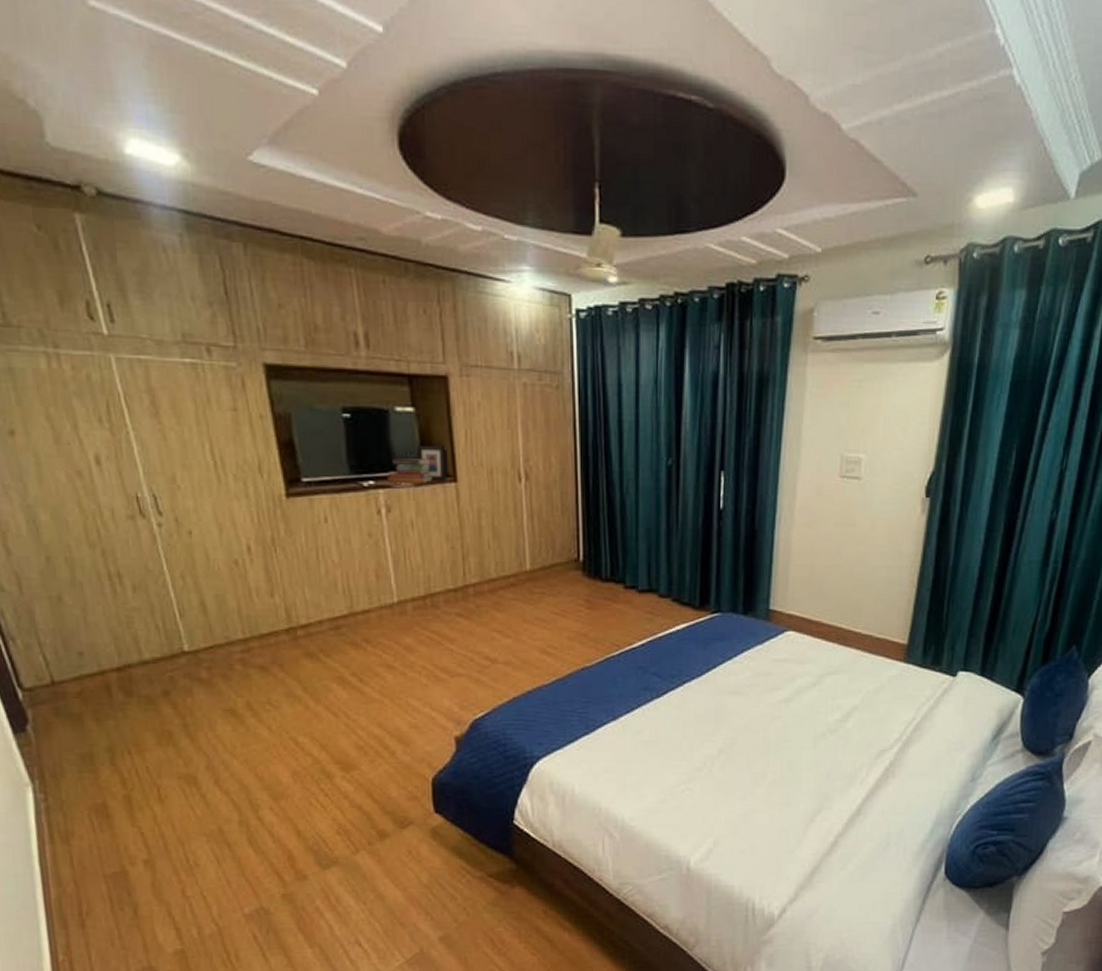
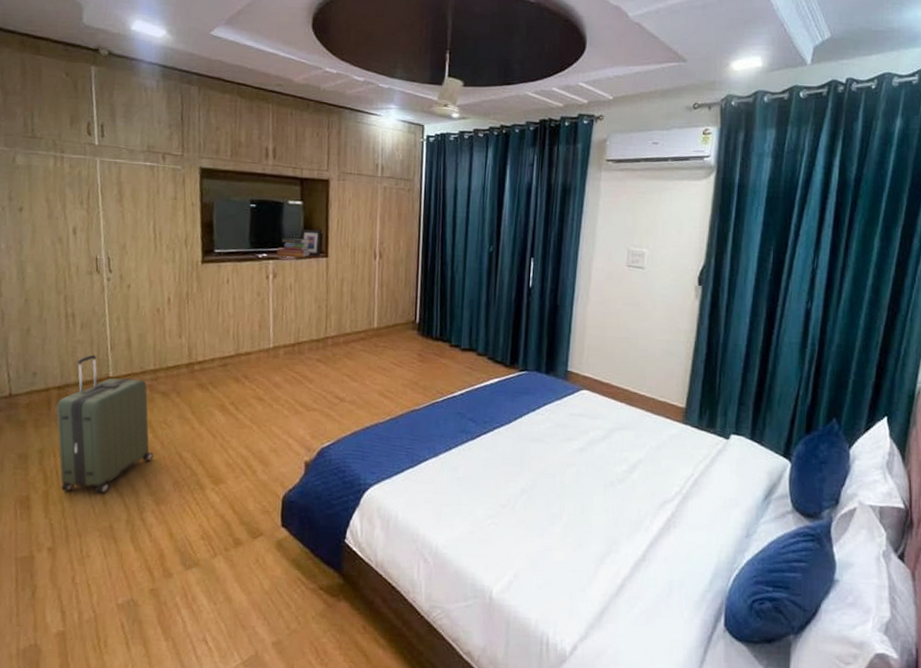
suitcase: none [119,624,261,794] -> present [56,354,154,494]

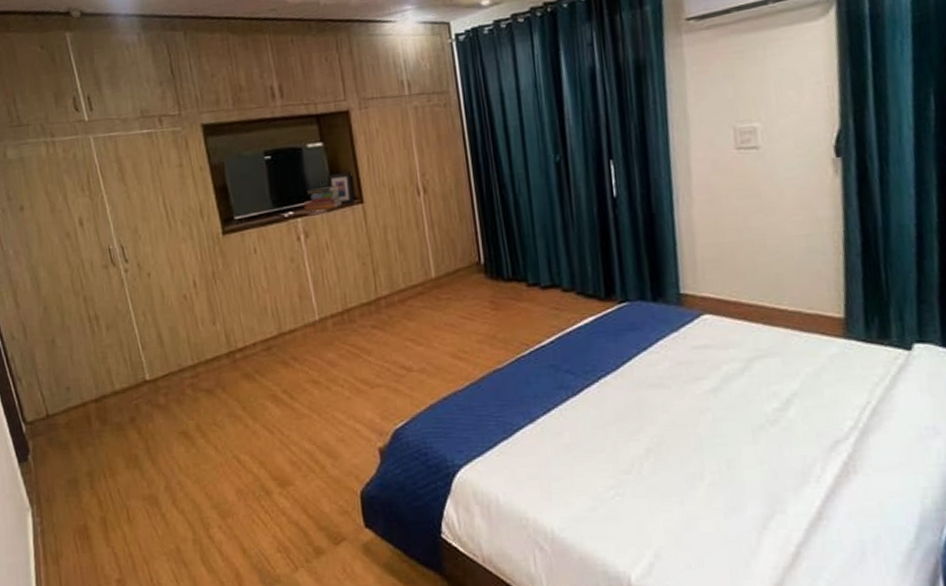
suitcase: present [56,354,154,494] -> none [97,358,209,515]

